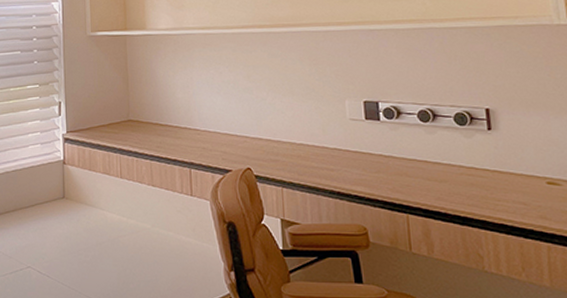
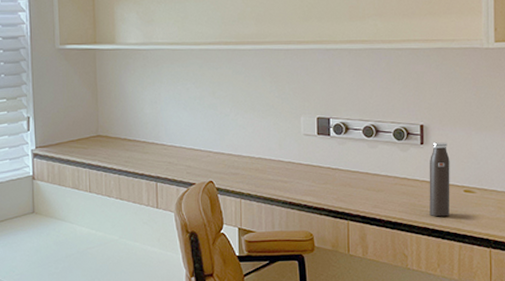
water bottle: none [500,128,531,212] -> present [429,142,450,217]

